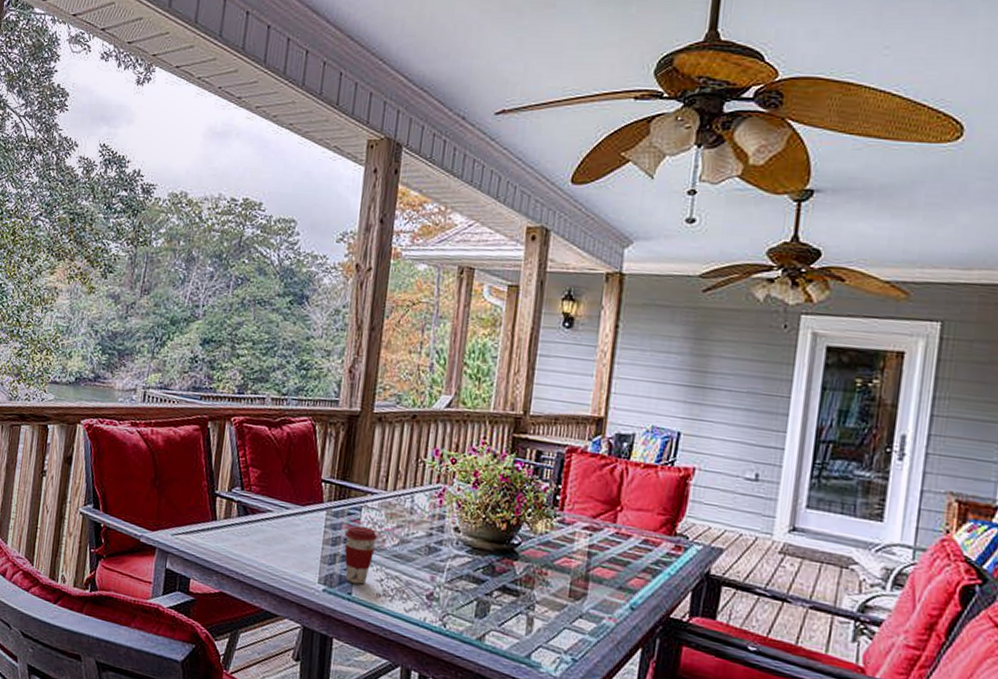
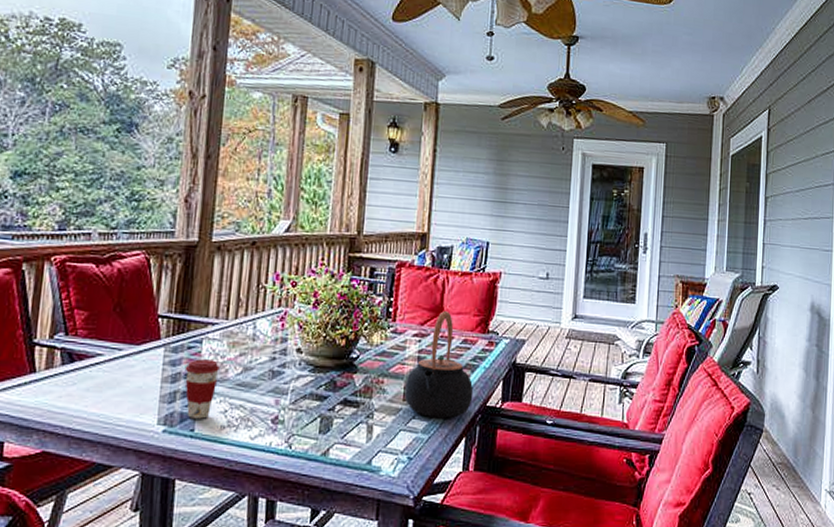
teapot: none [570,505,654,625] -> present [404,311,474,419]

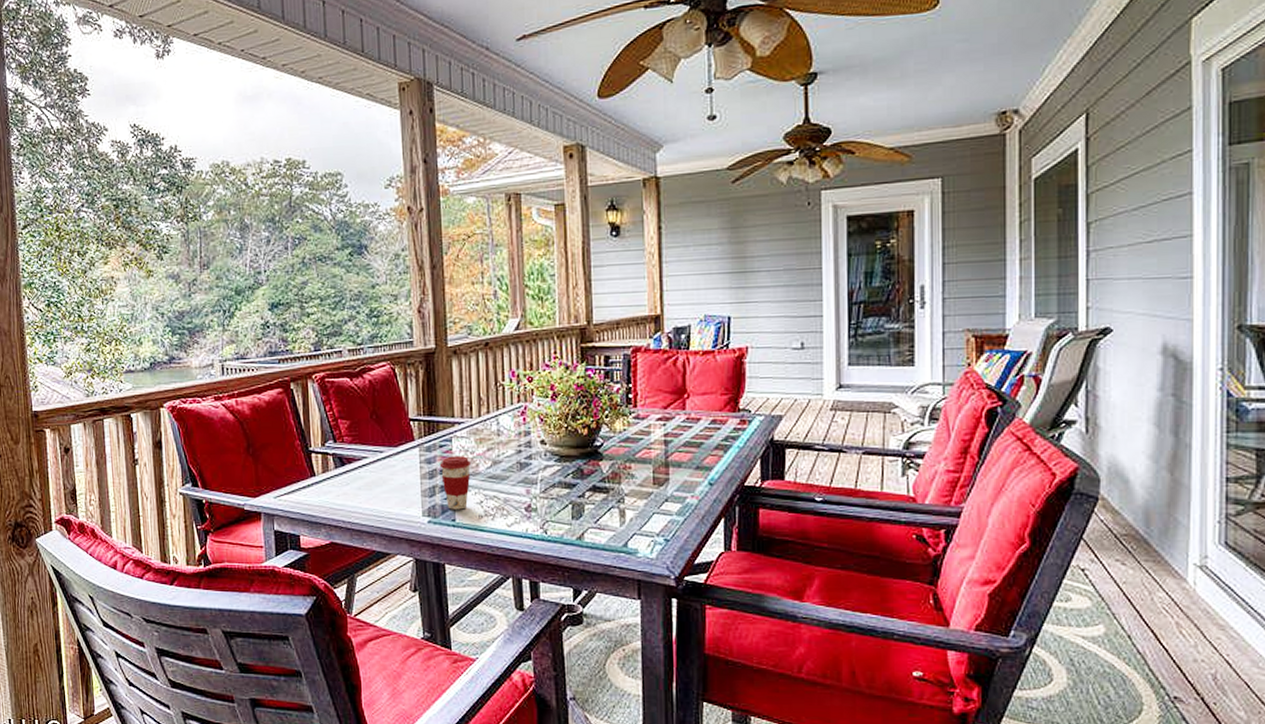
teapot: present [404,311,474,419] -> none [654,393,729,501]

